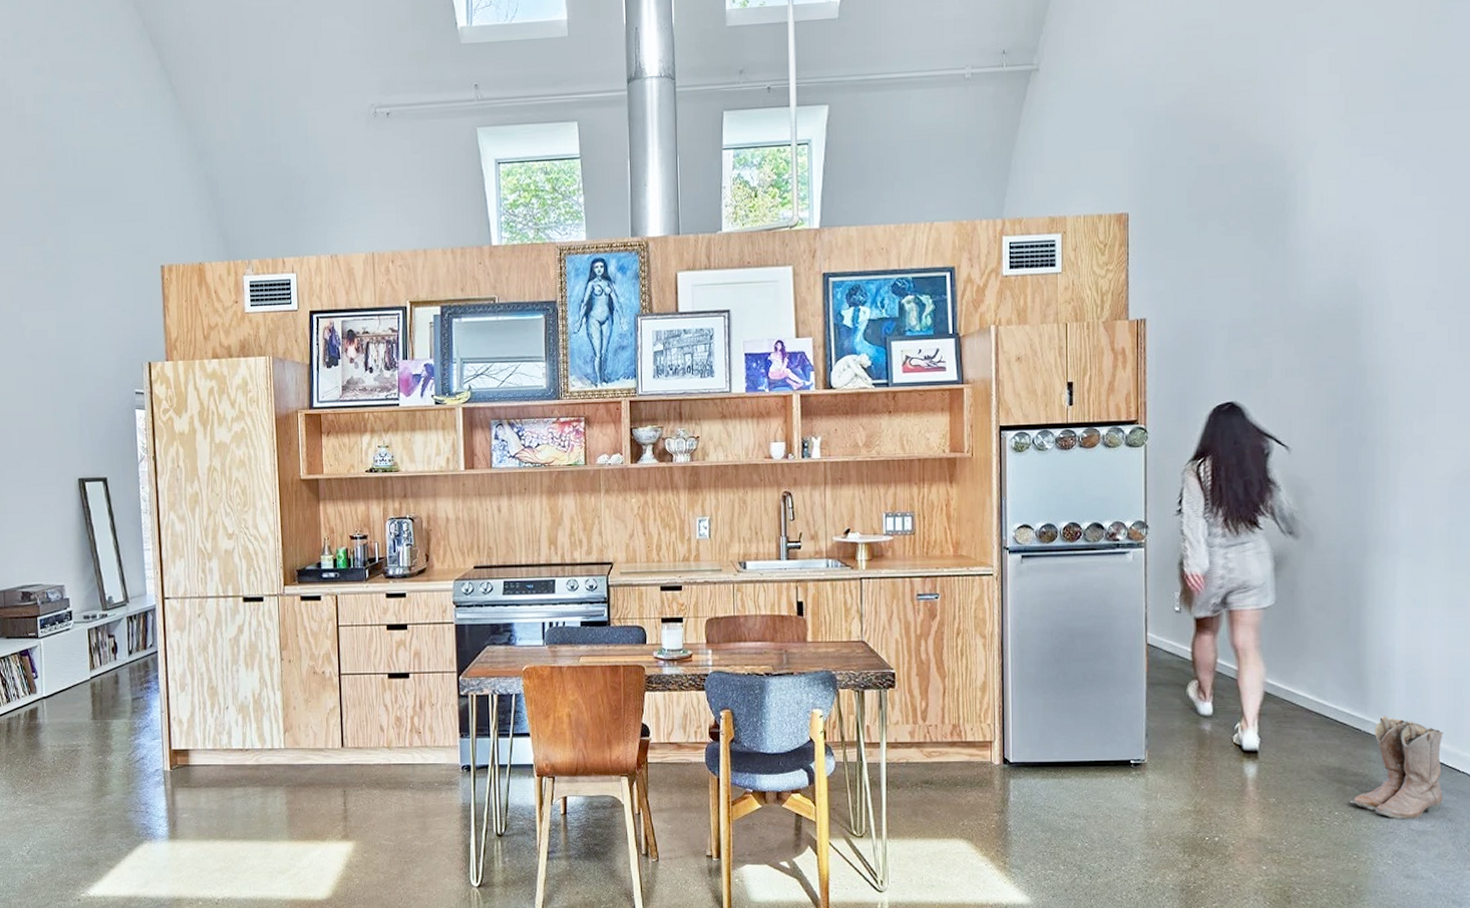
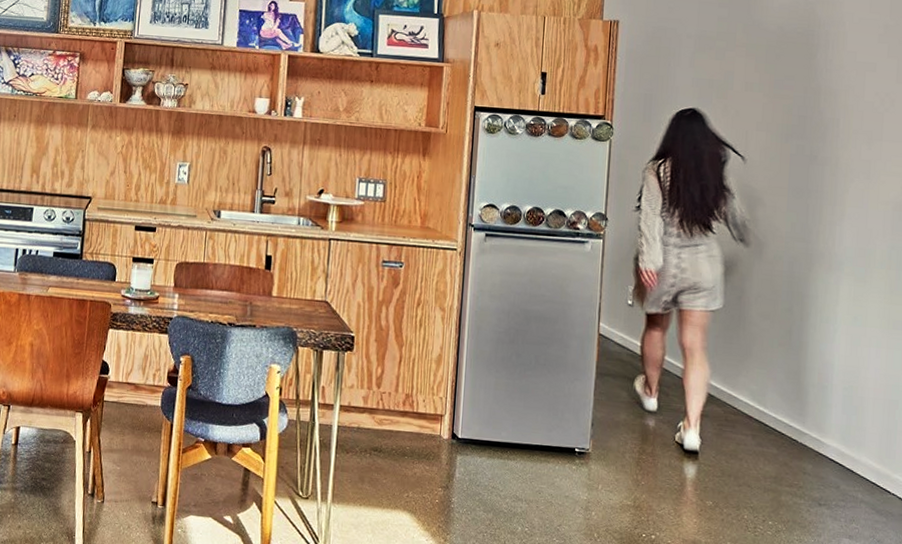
boots: present [1350,716,1444,819] -> none [784,430,877,536]

